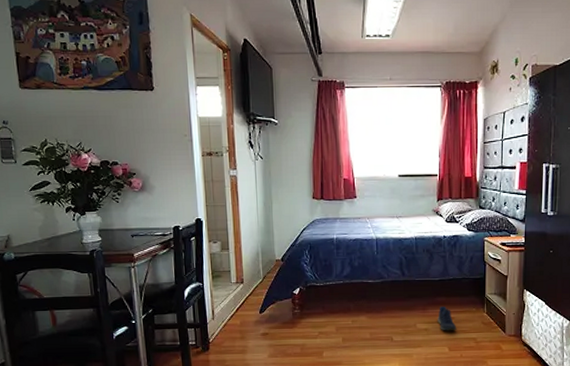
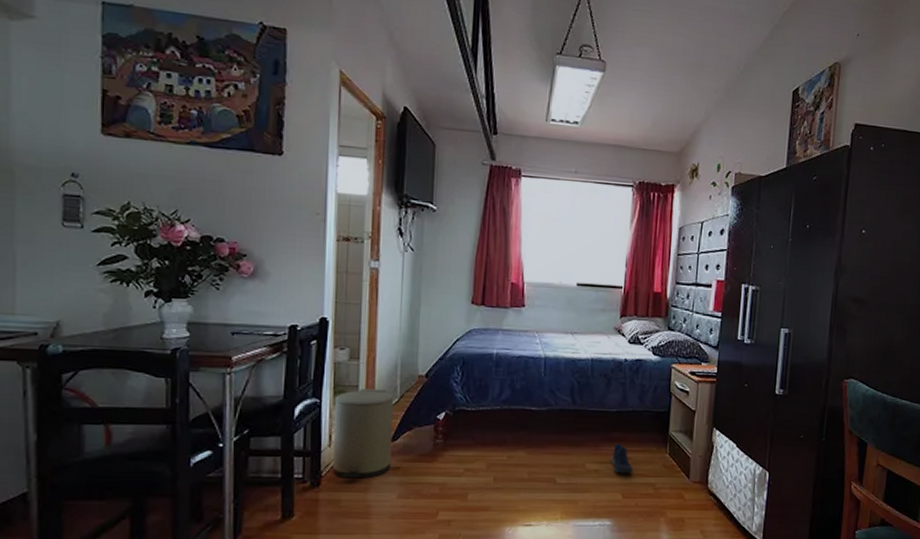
pedal bin: none [213,273,261,343] -> present [333,389,394,479]

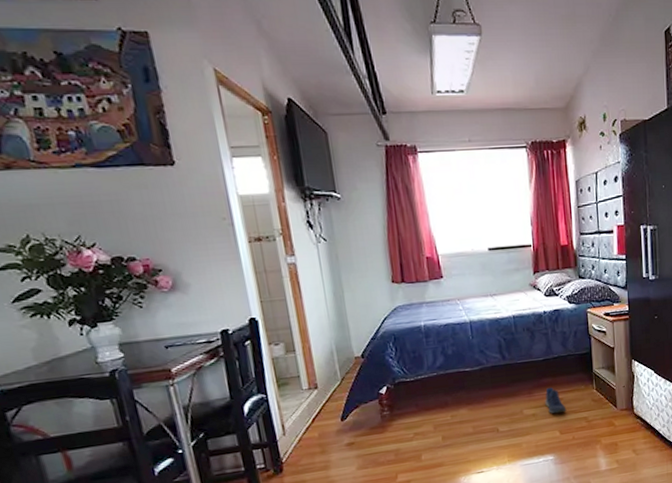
pedal bin: present [333,389,394,479] -> none [279,375,346,461]

